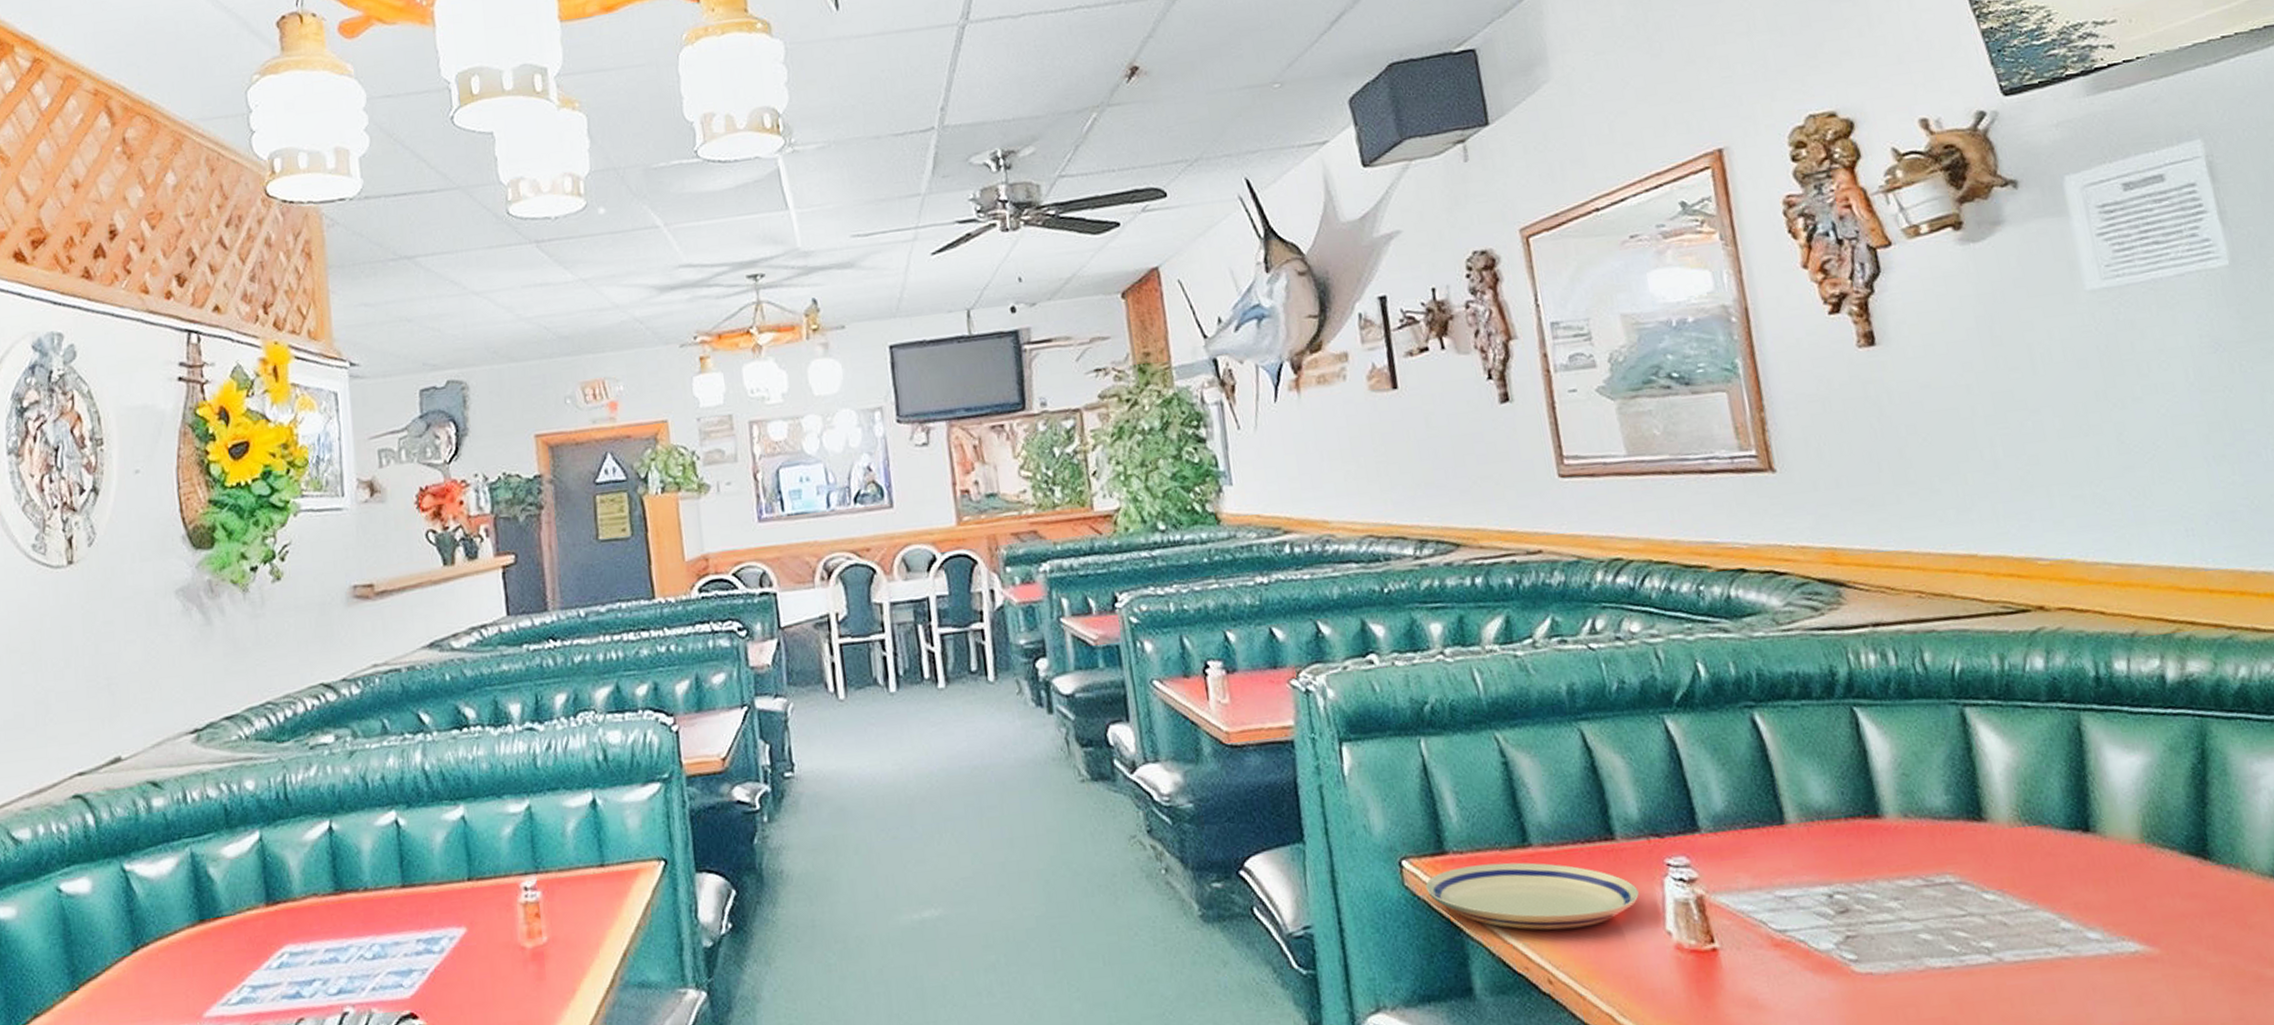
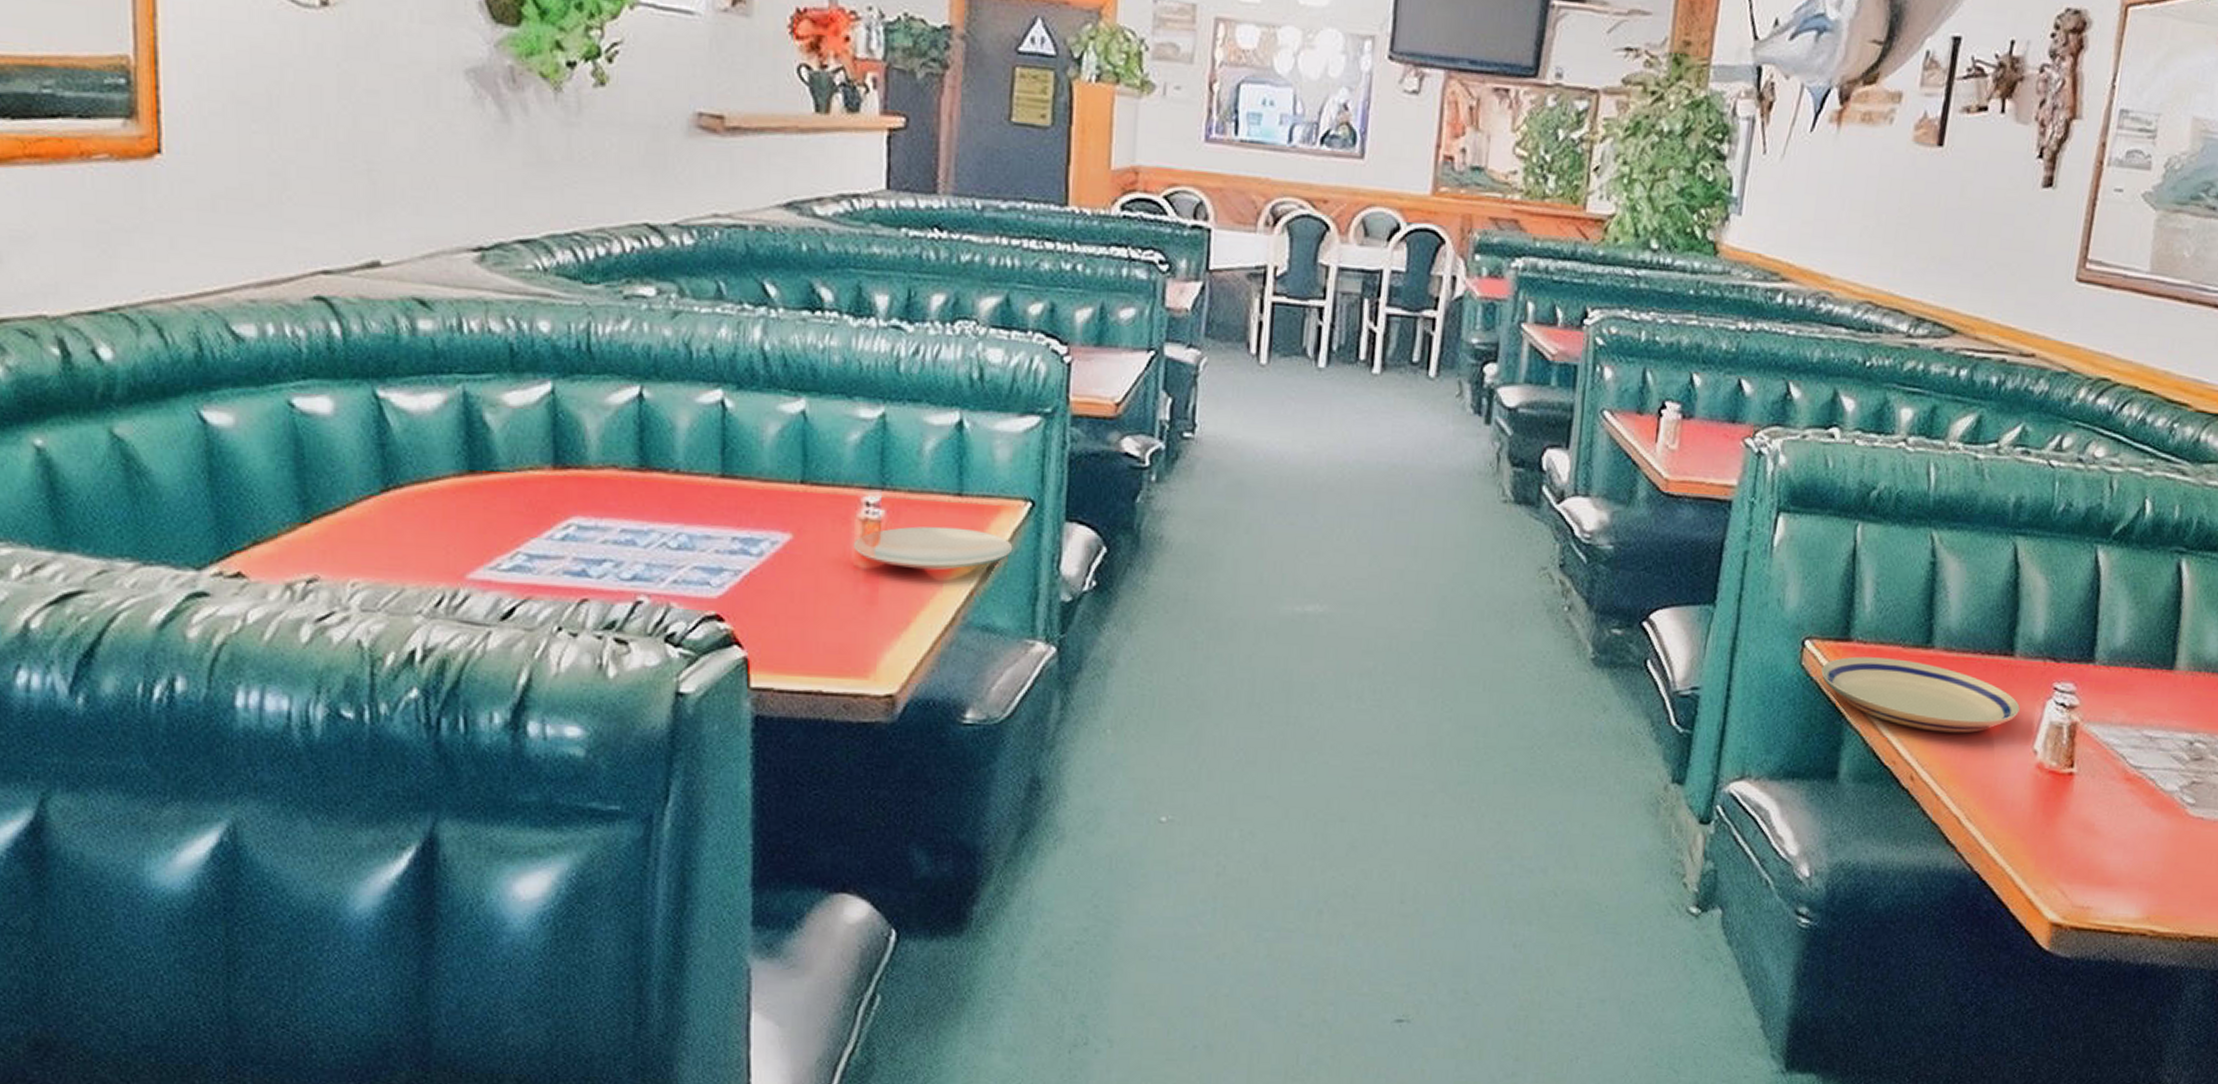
plate: none [518,895,655,941] -> present [853,526,1013,571]

